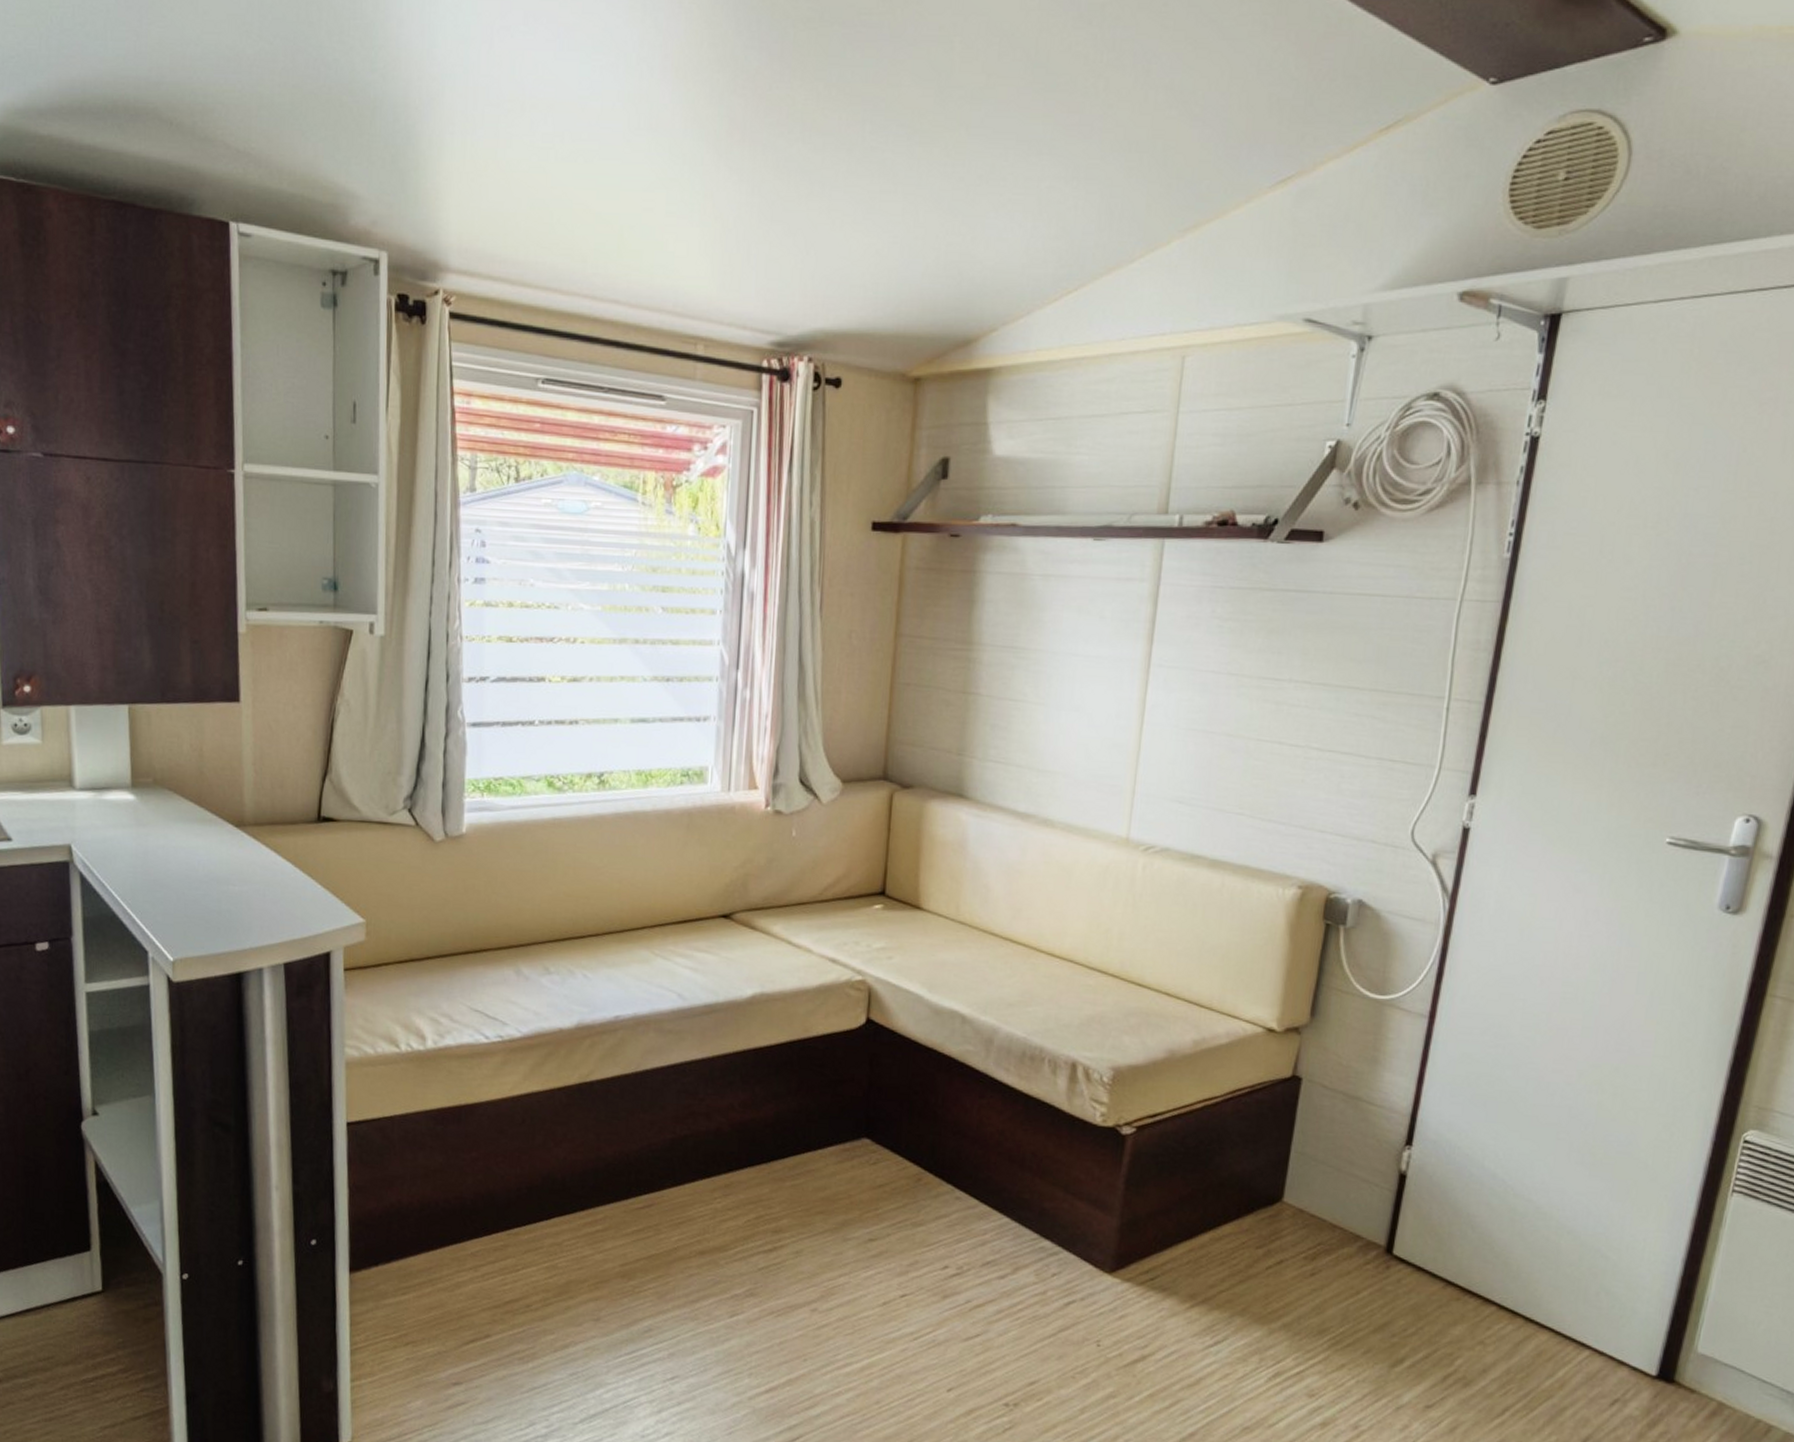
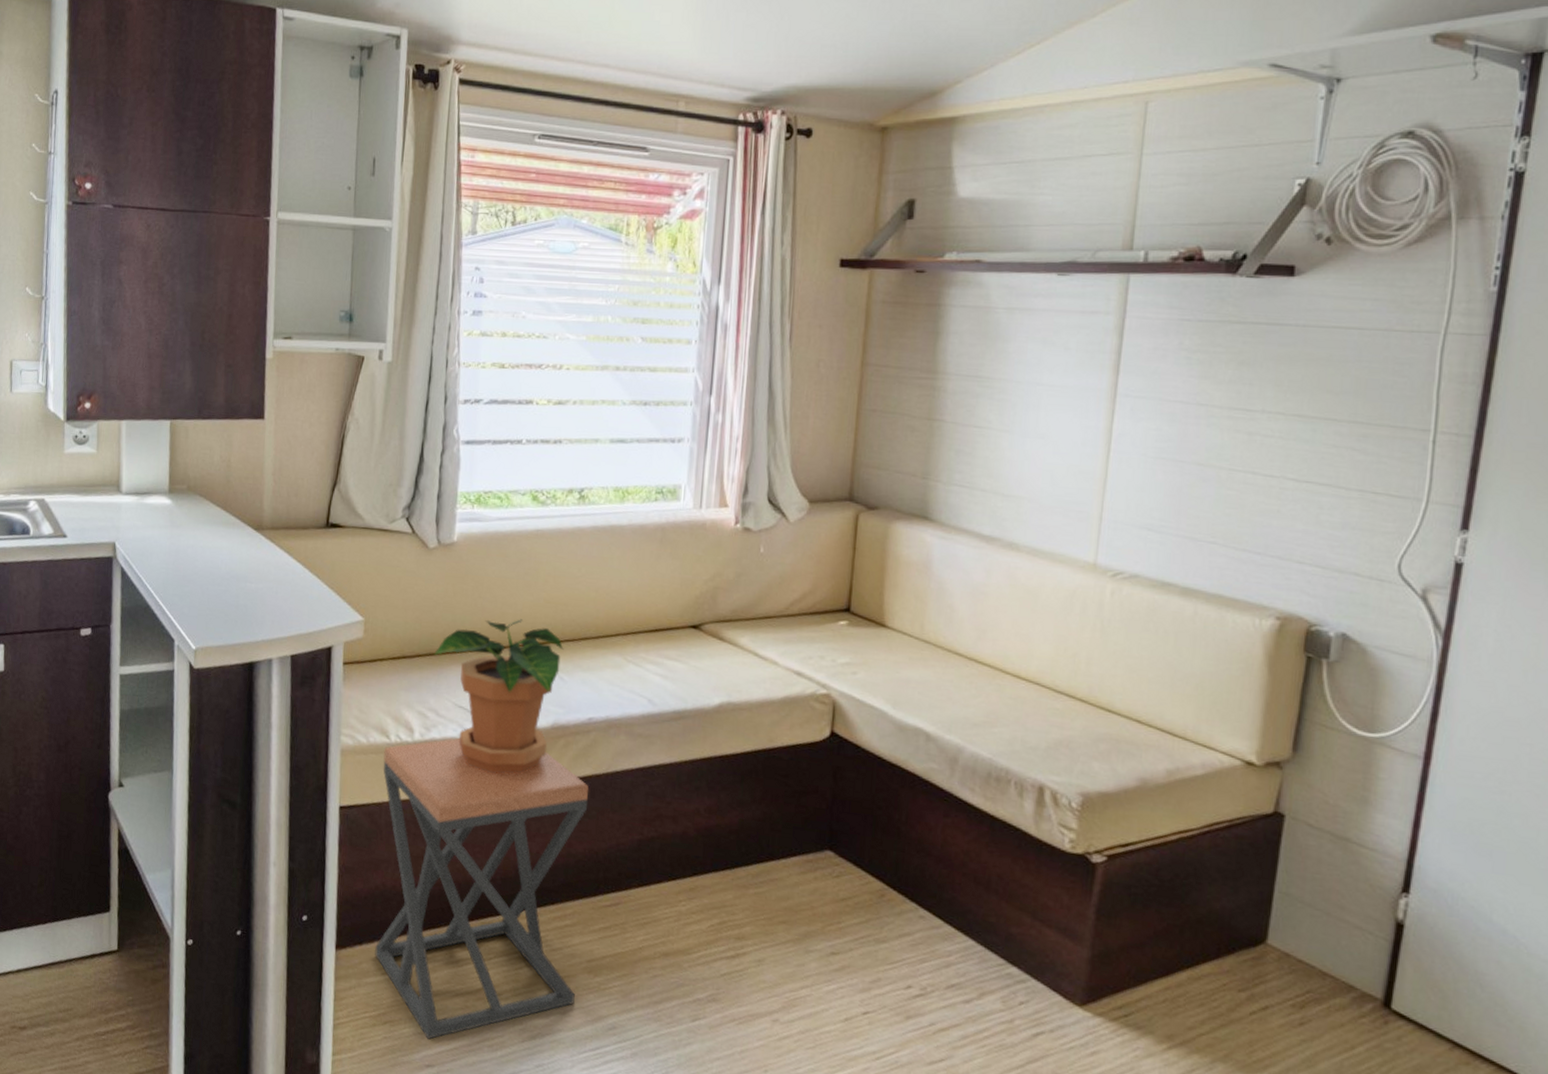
stool: none [393,1044,618,1357] -> present [375,738,589,1040]
potted plant: none [445,915,587,1079] -> present [434,619,564,774]

